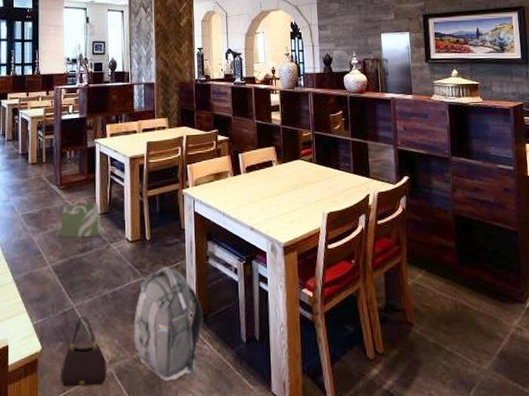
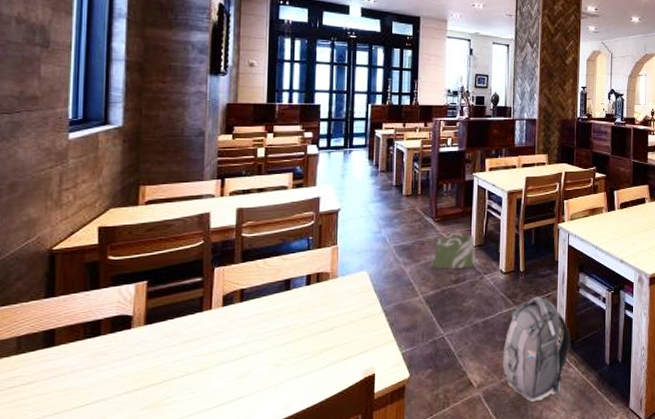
handbag: present [59,316,107,387] -> none [427,344,475,411]

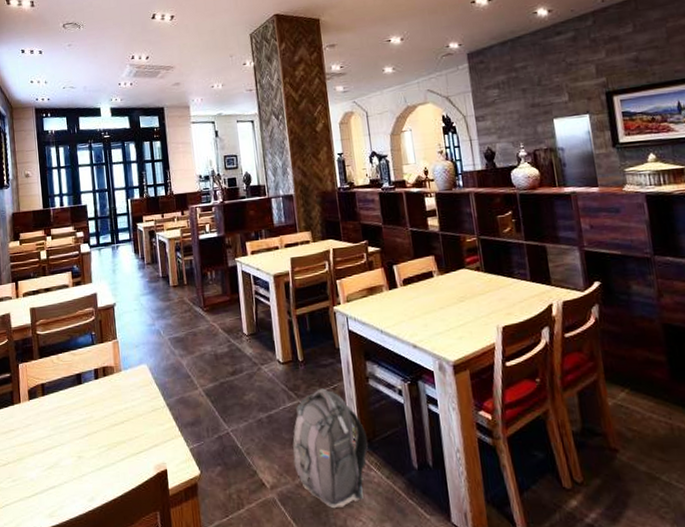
grocery bag: present [431,232,476,270] -> none [207,321,251,361]

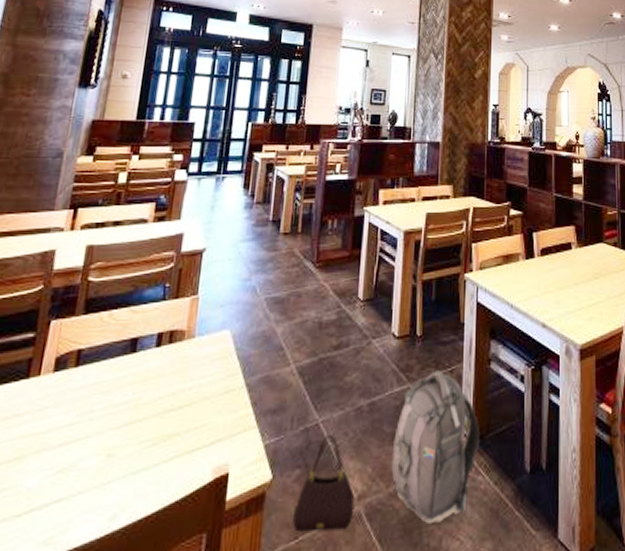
handbag: none [220,440,270,512] -> present [292,434,355,532]

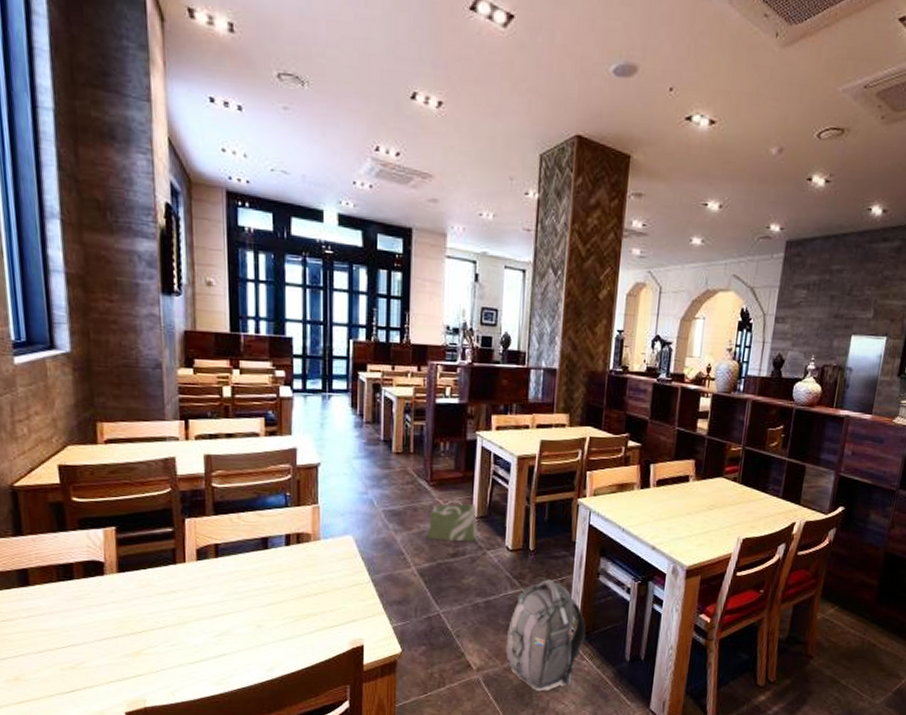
handbag: present [292,434,355,532] -> none [421,622,474,691]
grocery bag: none [308,282,363,331] -> present [426,500,478,542]

